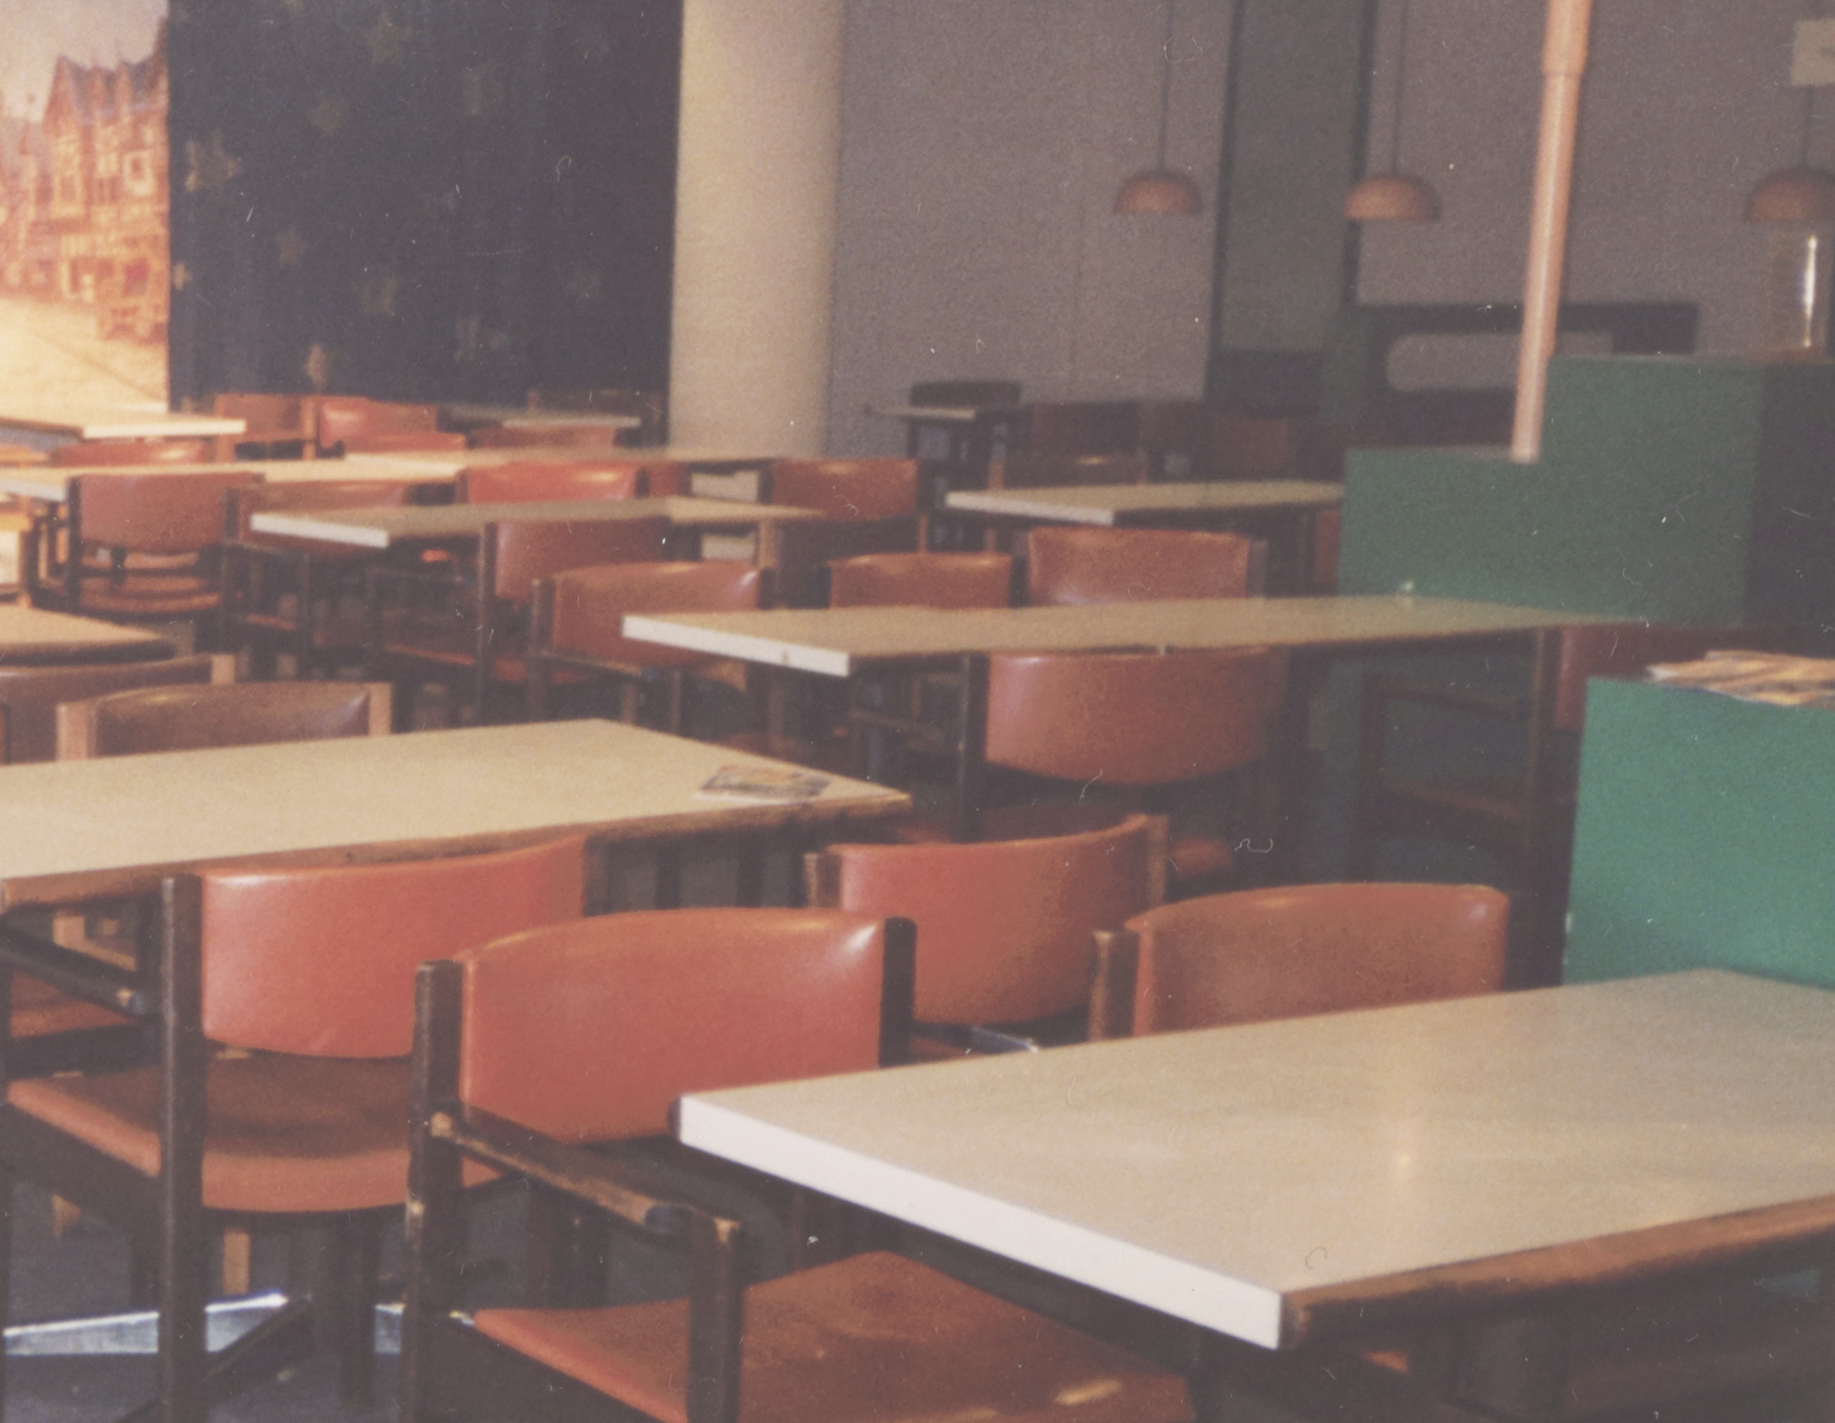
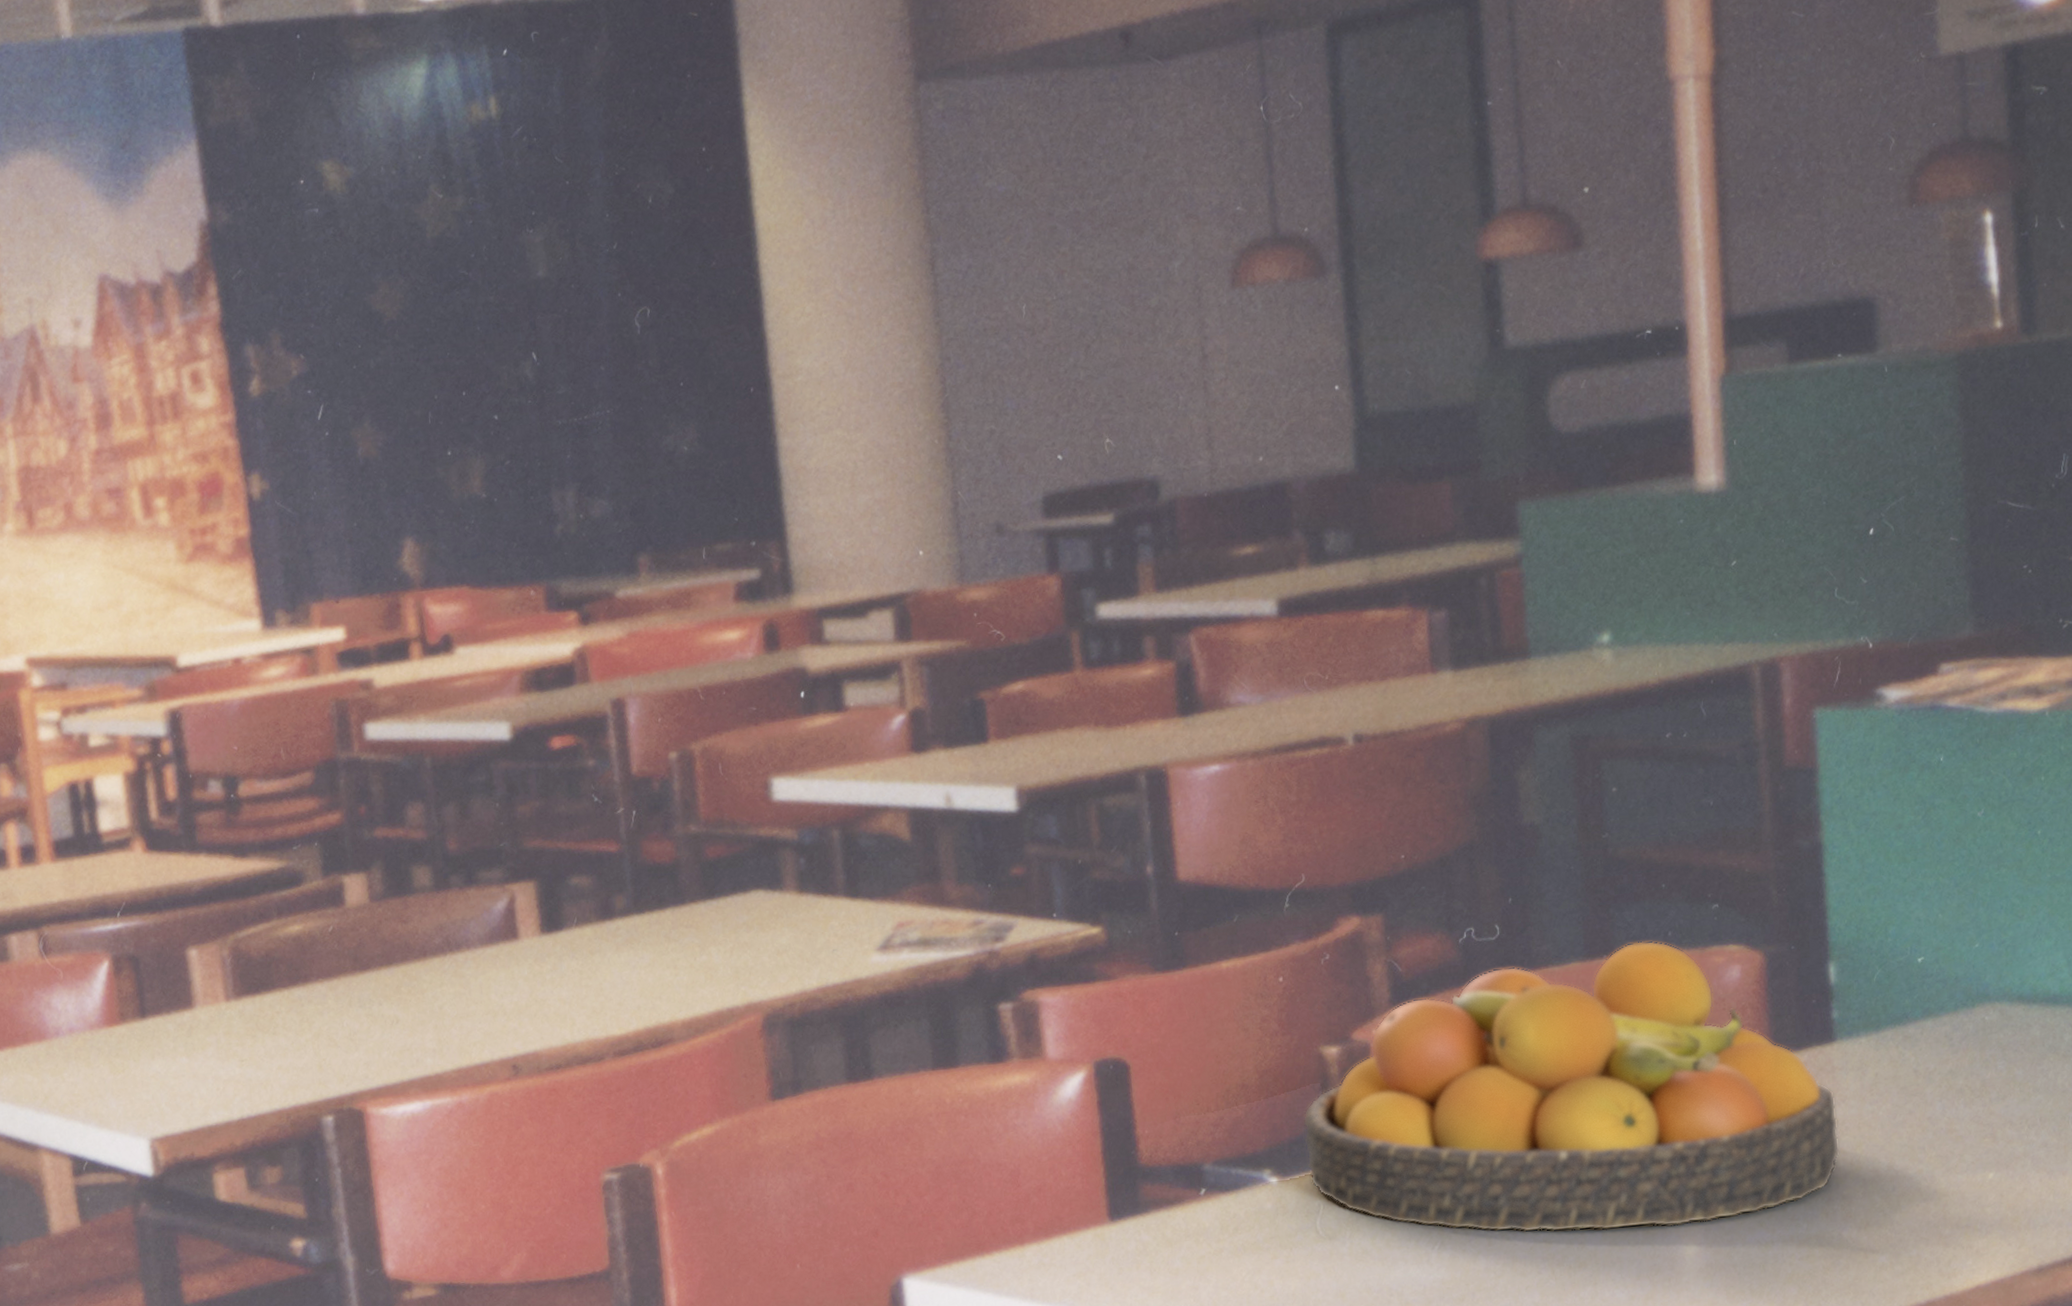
fruit bowl: none [1067,871,1554,1138] -> present [1303,940,1840,1233]

